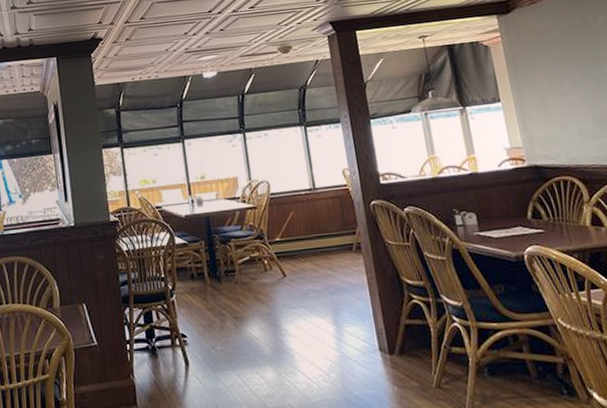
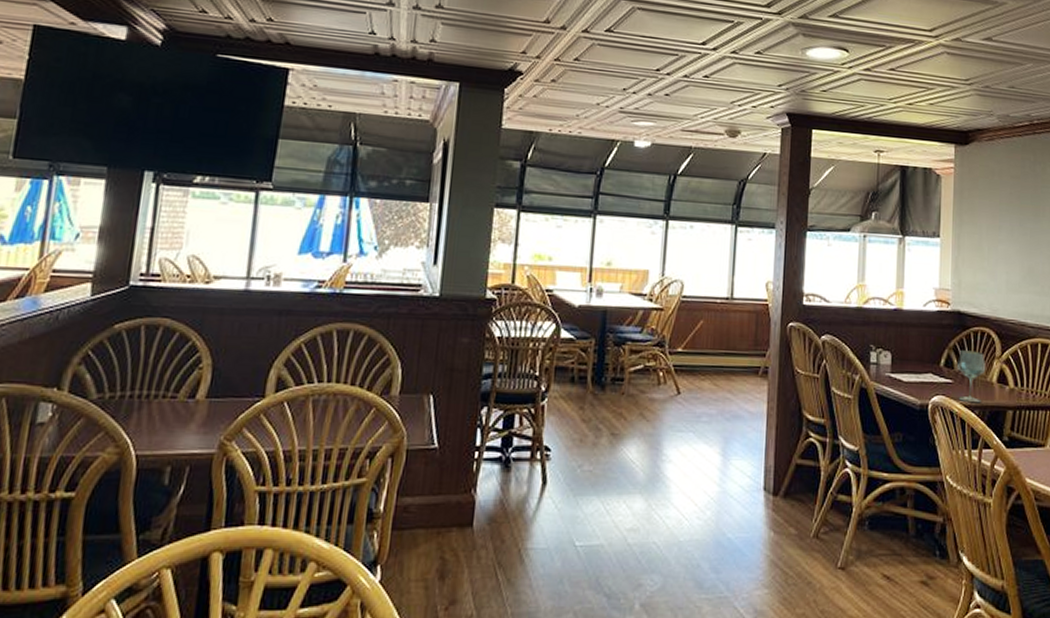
wine glass: none [544,199,579,249] -> present [956,350,986,404]

